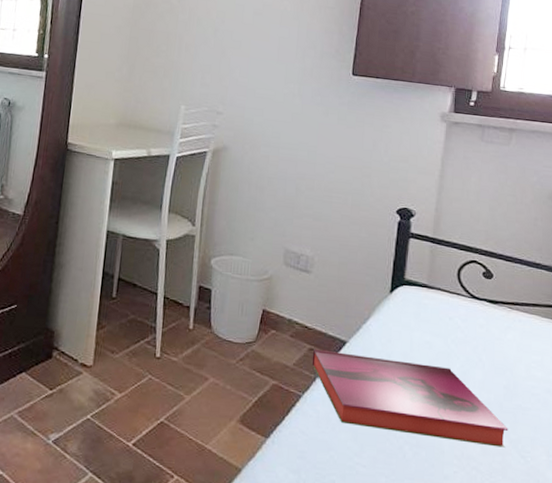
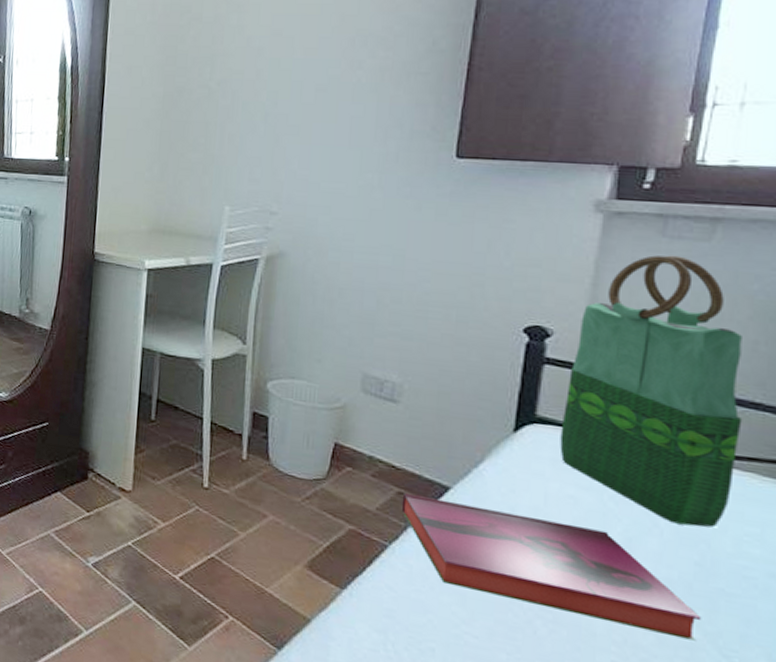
tote bag: none [420,155,529,359] -> present [560,255,743,528]

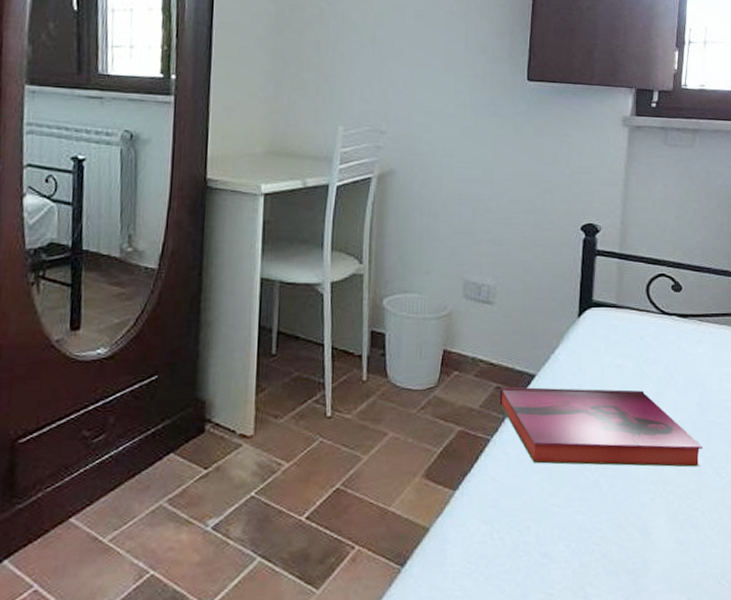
tote bag: present [560,255,743,528] -> none [609,159,718,375]

